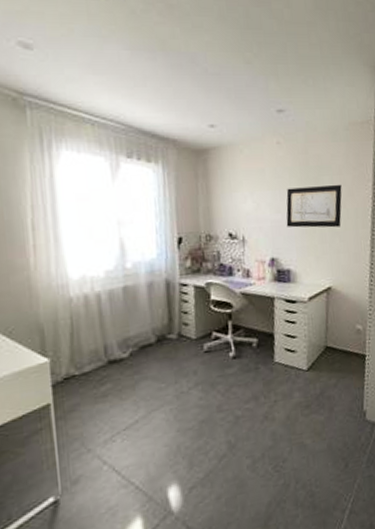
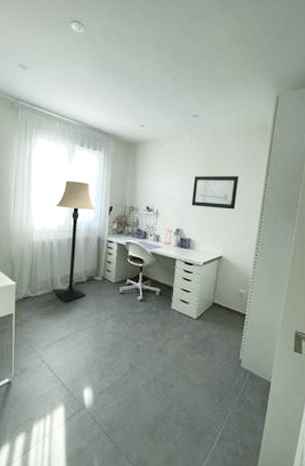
lamp: none [99,206,158,376] -> present [54,180,96,302]

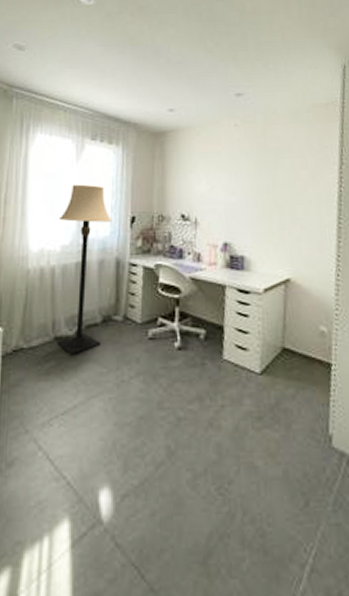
wall art: present [191,175,239,209] -> none [241,167,304,213]

